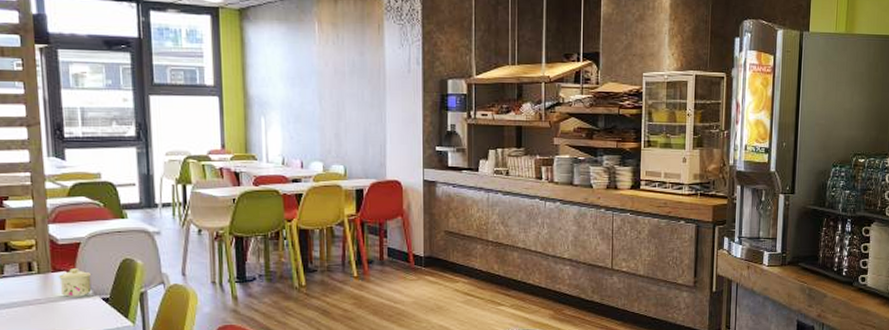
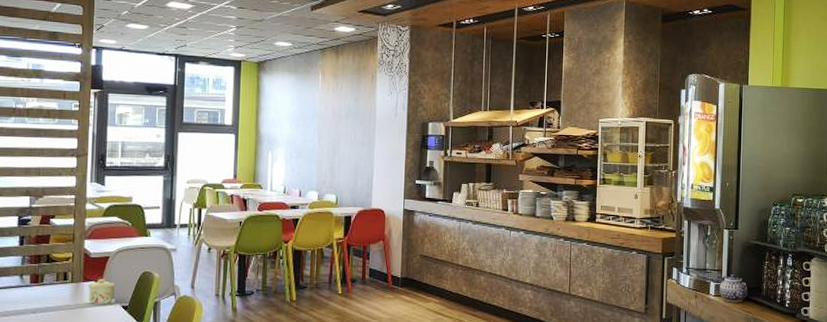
teapot: none [773,241,804,272] -> present [719,273,748,303]

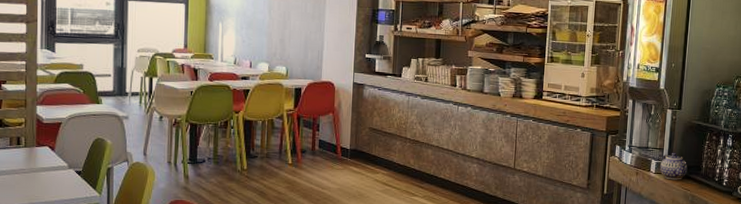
sugar bowl: present [87,279,116,304] -> none [41,144,69,169]

